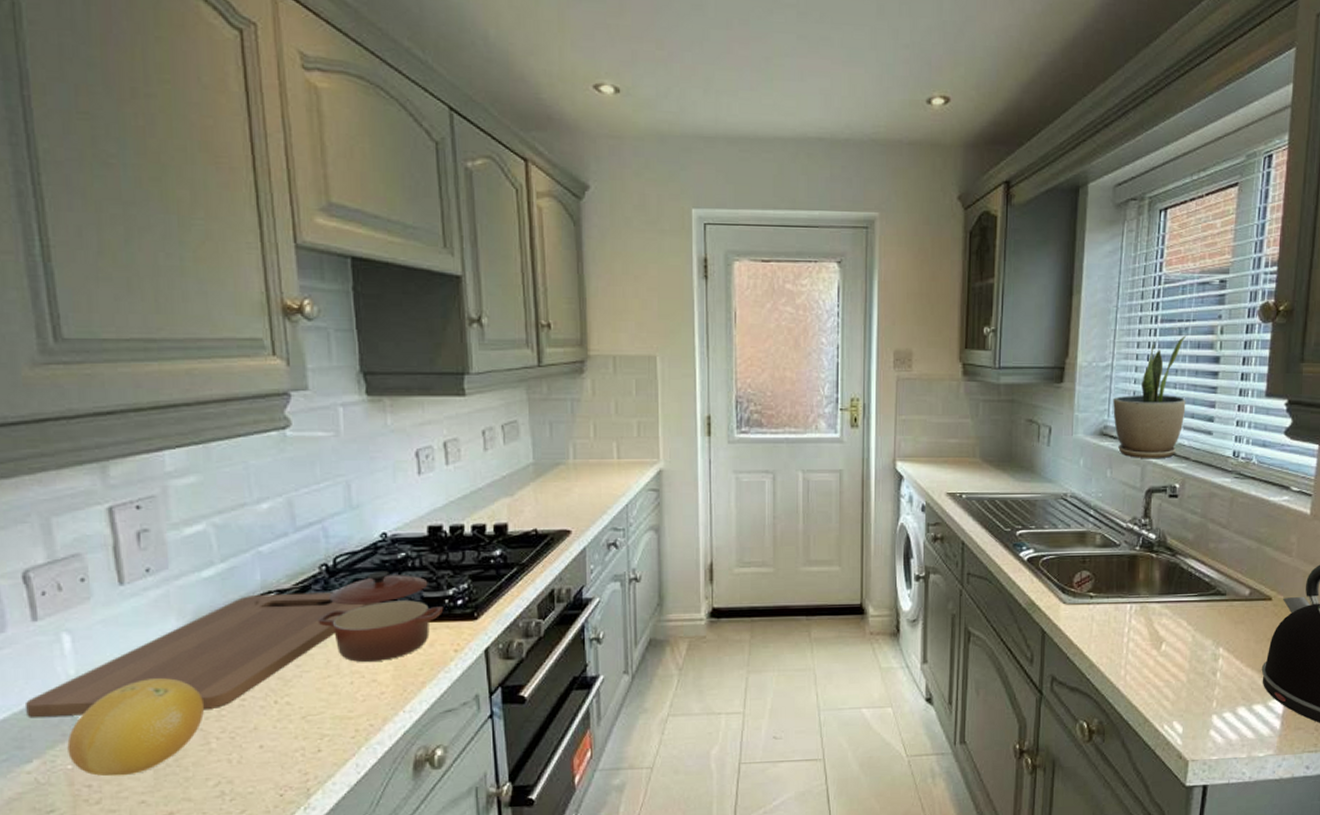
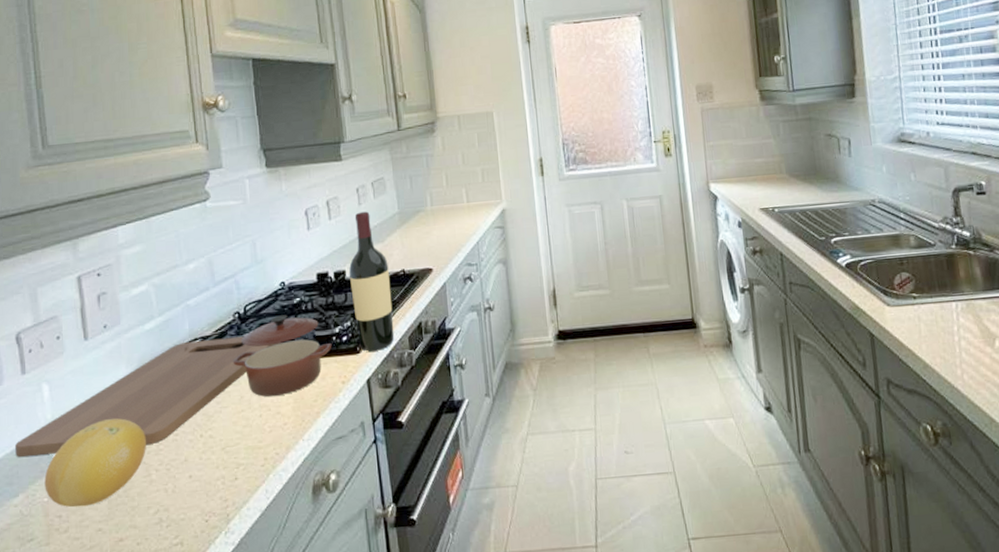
wine bottle: none [469,458,521,618] -> present [349,211,395,352]
potted plant: present [1113,335,1186,458] -> none [906,43,979,160]

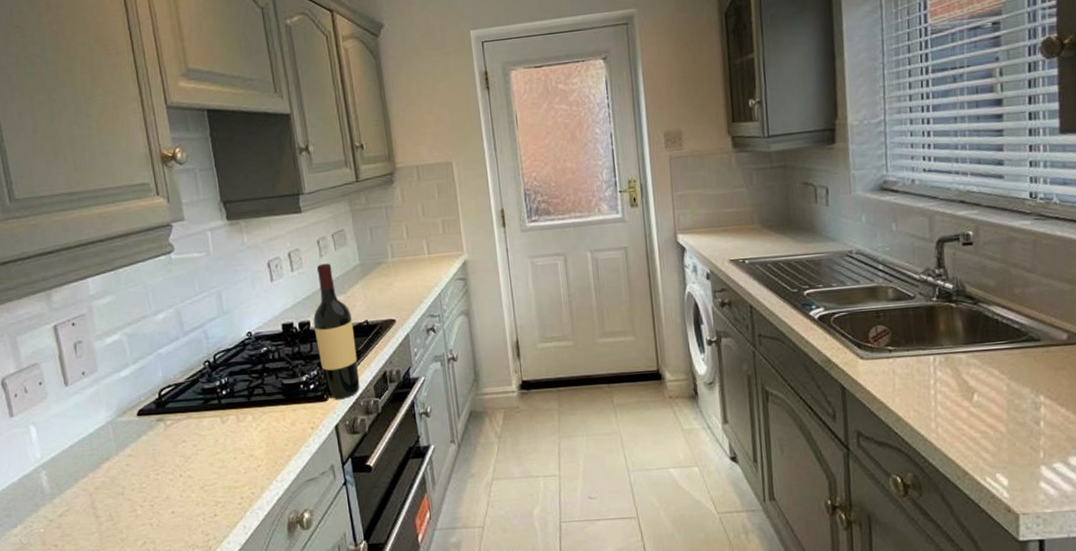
cutting board: present [14,336,281,457] -> none [9,383,251,492]
fruit: present [44,418,147,508] -> none [39,458,131,538]
saucepan: present [233,315,332,397] -> none [206,363,300,441]

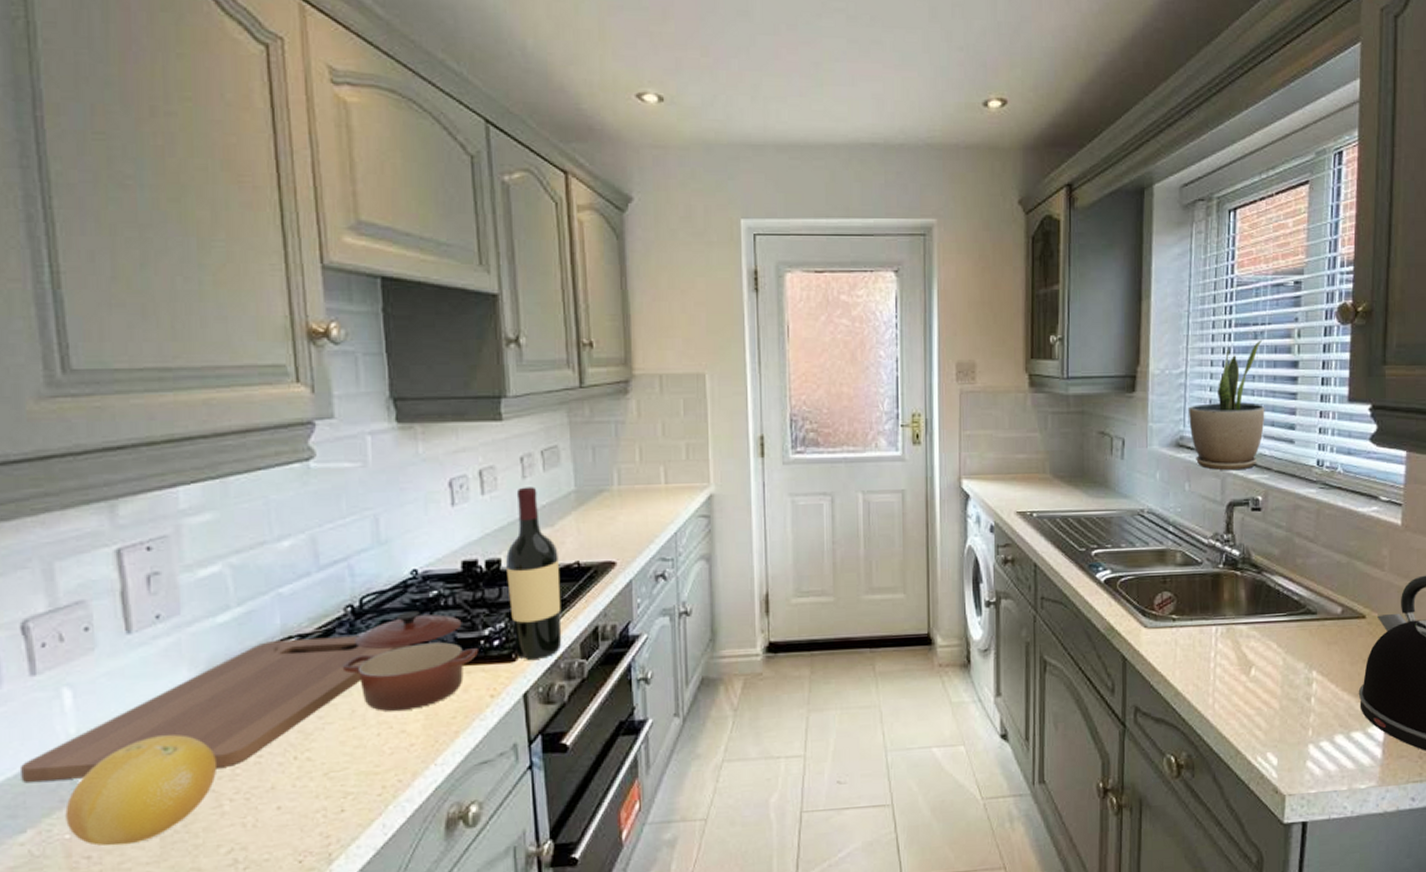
cutting board: none [9,383,251,492] -> present [19,636,409,782]
fruit: none [39,458,131,538] -> present [65,735,218,846]
saucepan: none [206,363,300,441] -> present [342,611,479,712]
potted plant: none [890,82,971,209] -> present [1189,340,1265,470]

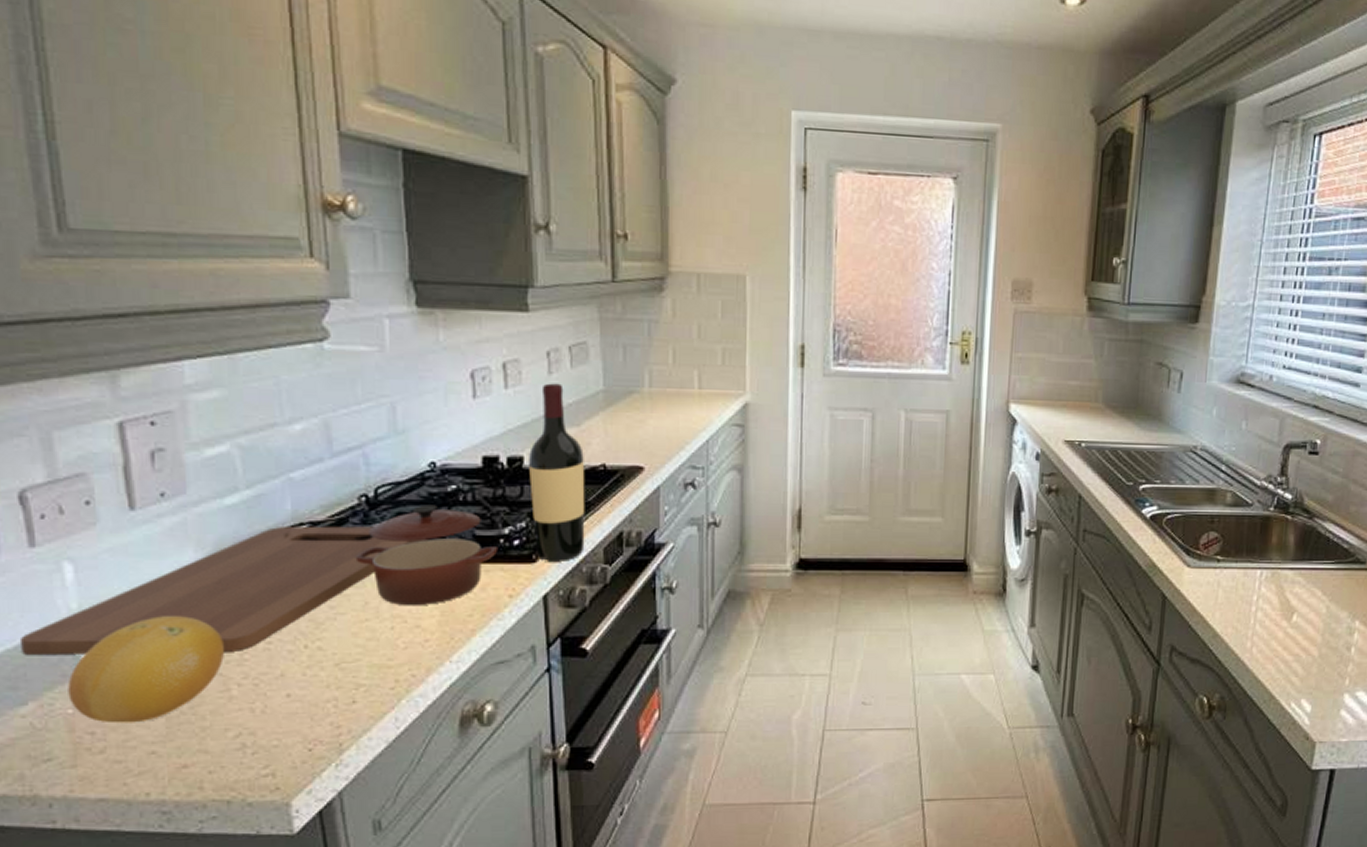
potted plant: present [1189,340,1265,470] -> none [1252,276,1336,411]

